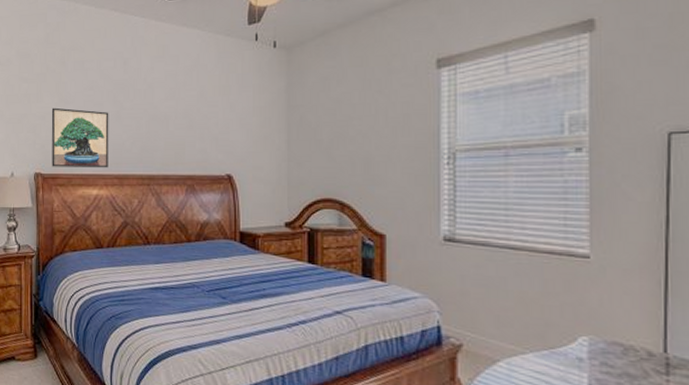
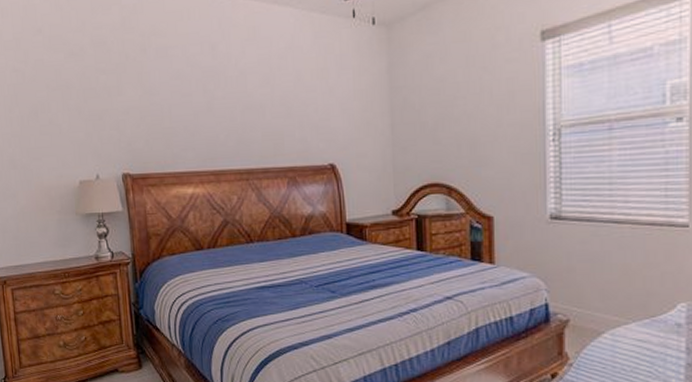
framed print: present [51,107,109,168] -> none [135,100,203,167]

